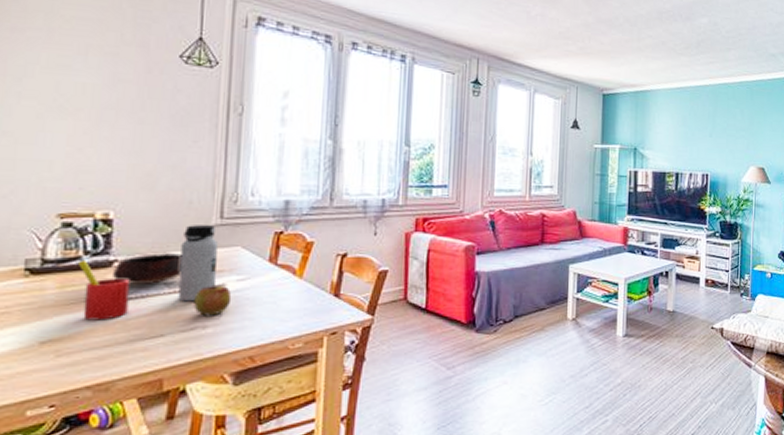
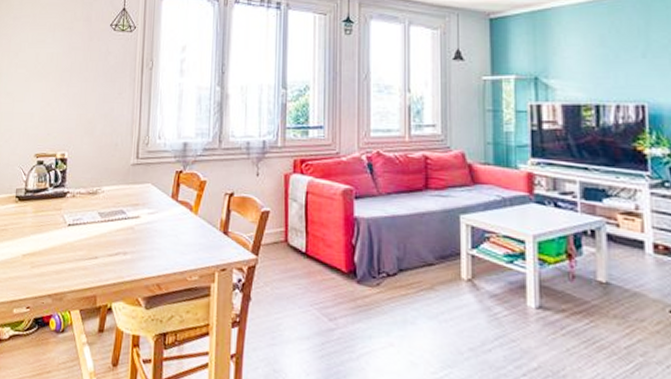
straw: present [77,259,130,321] -> none [45,190,77,241]
bowl: present [111,253,182,284] -> none [65,187,111,213]
water bottle: present [178,225,218,302] -> none [107,164,135,230]
apple: present [194,283,232,316] -> none [118,214,145,244]

